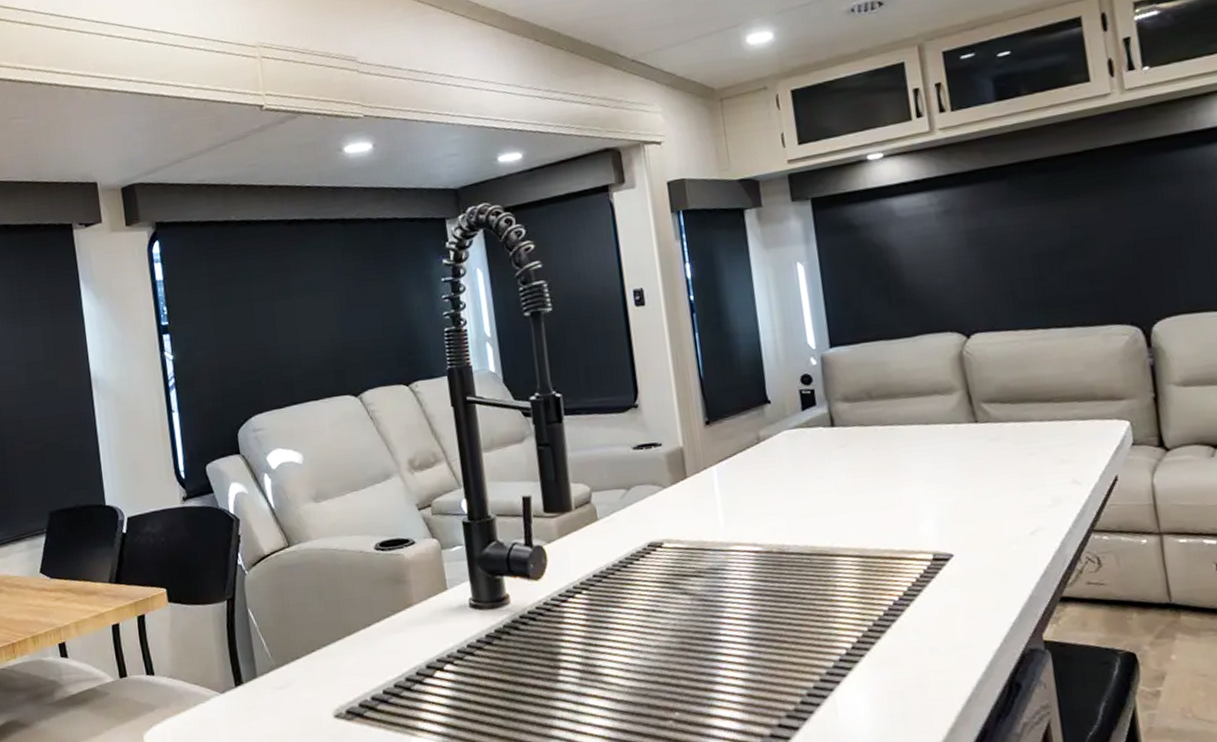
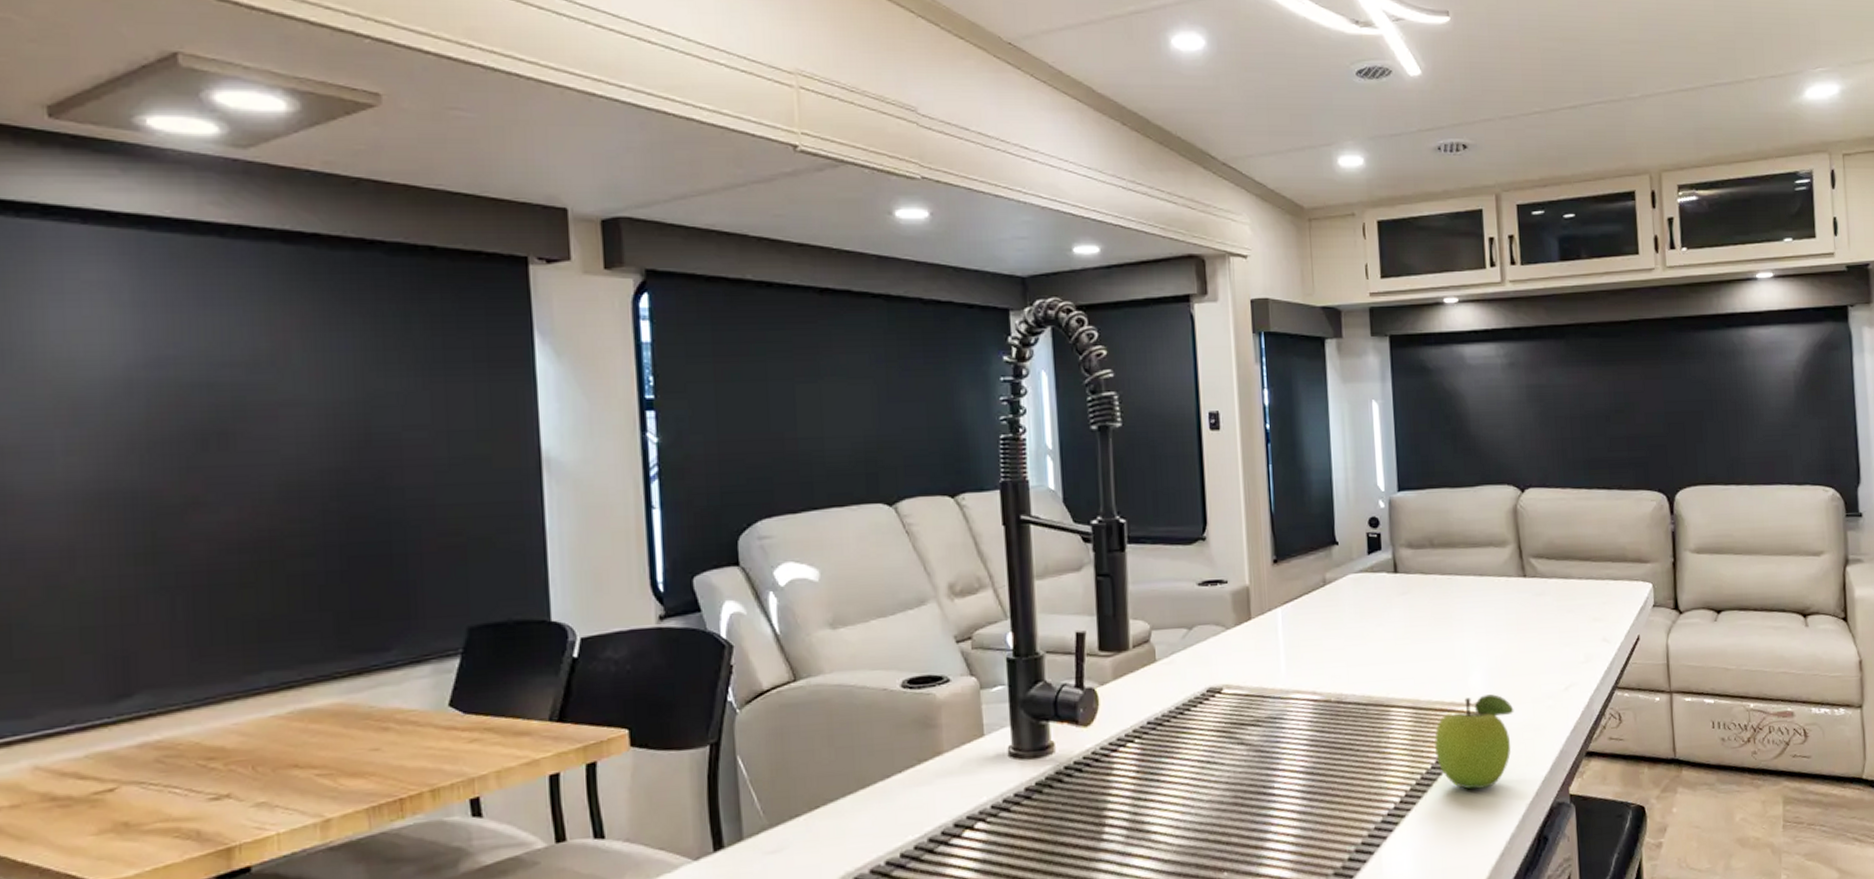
fruit: none [885,541,973,636] -> present [1435,694,1514,790]

